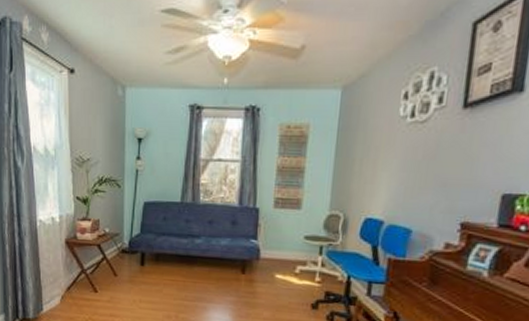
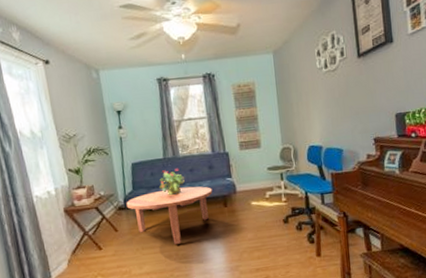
coffee table: none [131,239,231,305] -> present [126,186,213,244]
potted plant: none [170,216,202,247] -> present [159,169,185,195]

